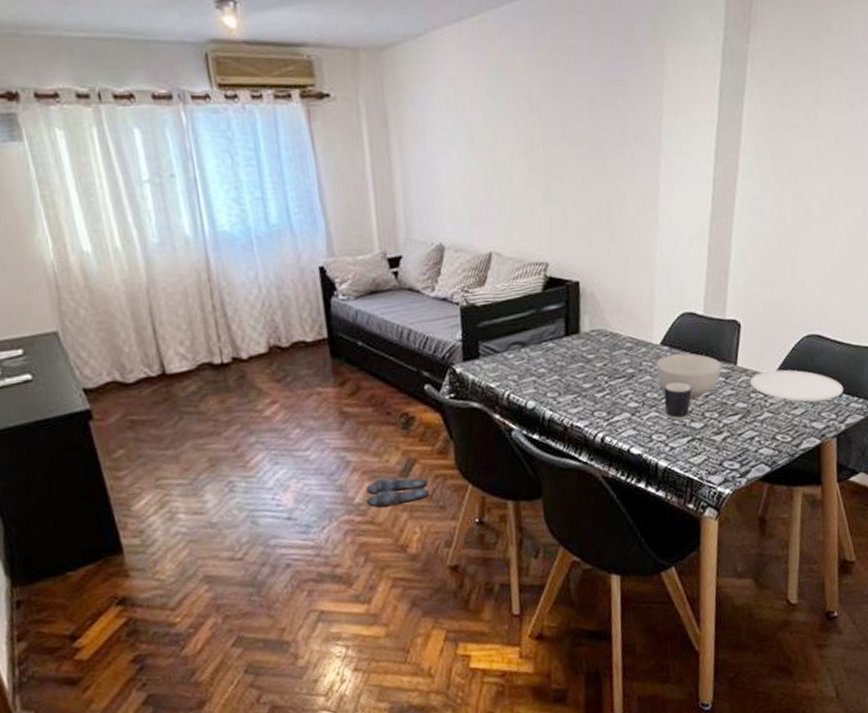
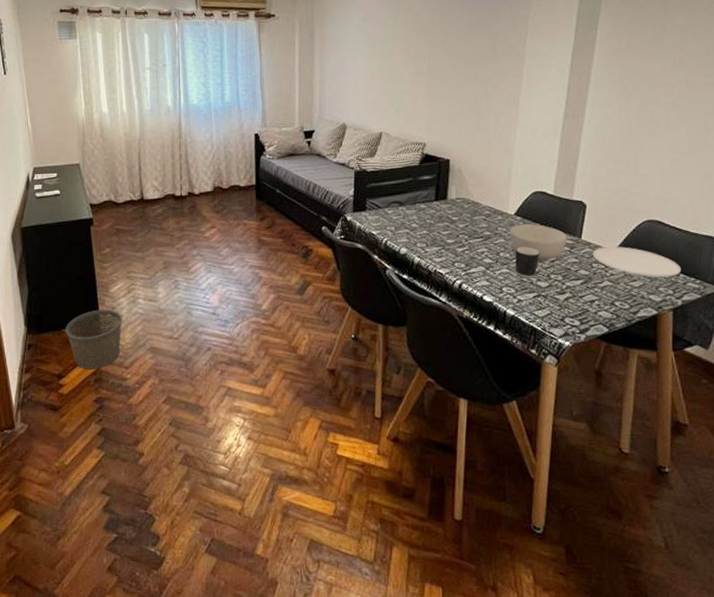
basket: none [71,534,160,622] -> present [65,309,122,370]
slippers: present [366,476,429,508] -> none [271,292,317,316]

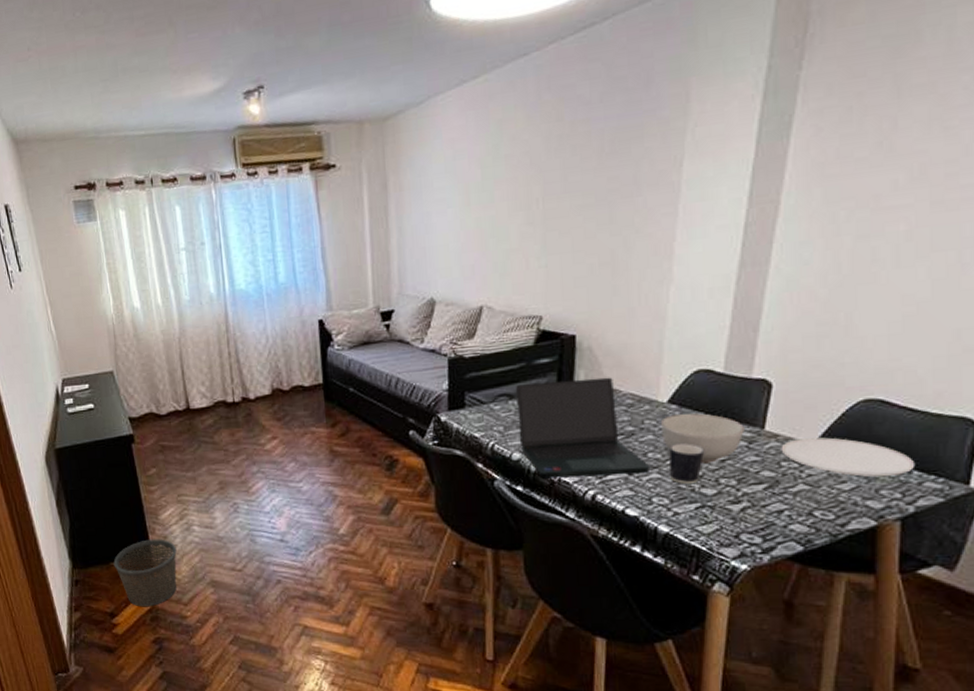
laptop: none [405,193,502,270] -> present [516,377,651,479]

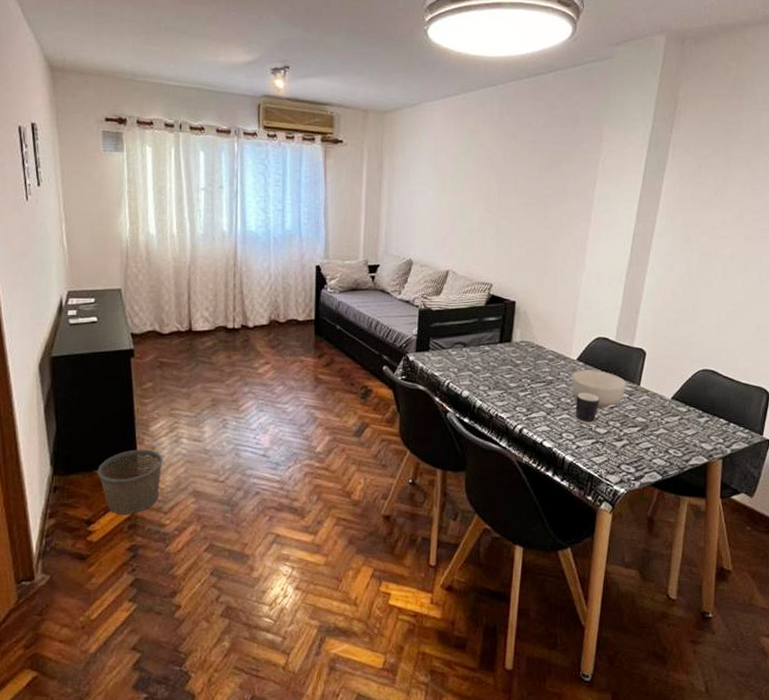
laptop: present [516,377,651,479] -> none [469,335,563,413]
plate: present [781,437,916,478] -> none [650,395,732,427]

